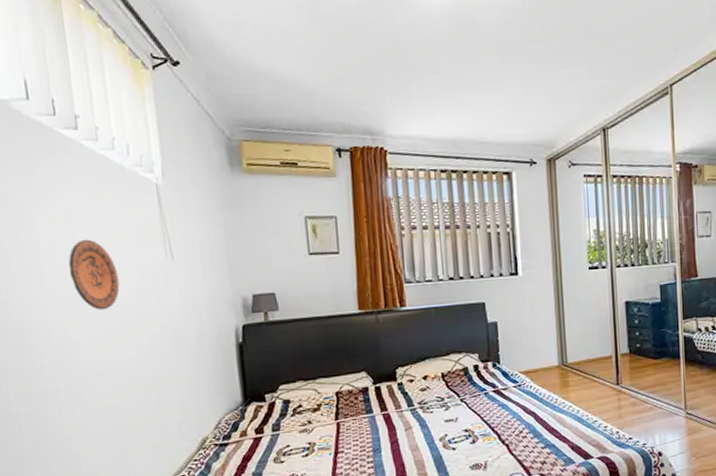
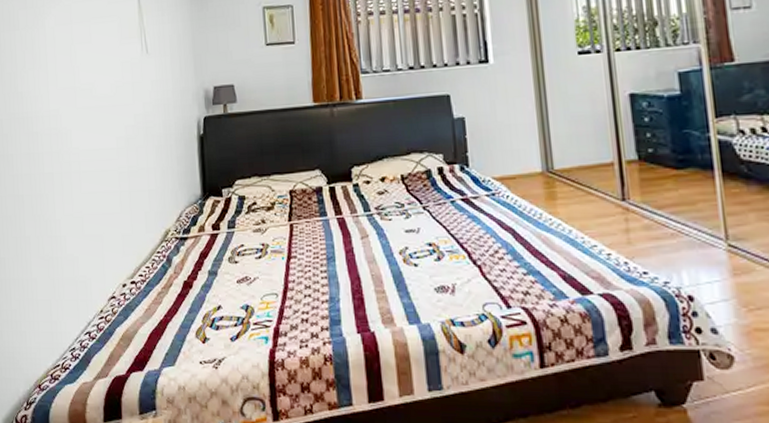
decorative plate: present [68,239,120,310] -> none [67,36,104,102]

